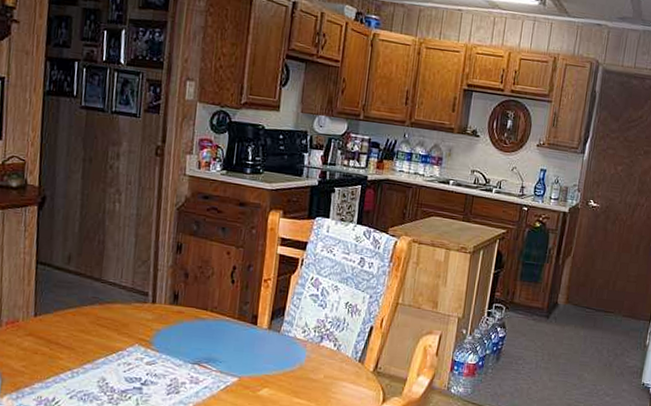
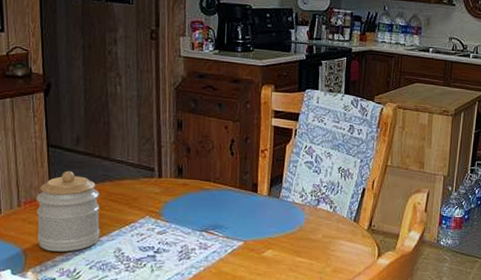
jar: none [16,290,88,379] -> present [36,171,100,252]

